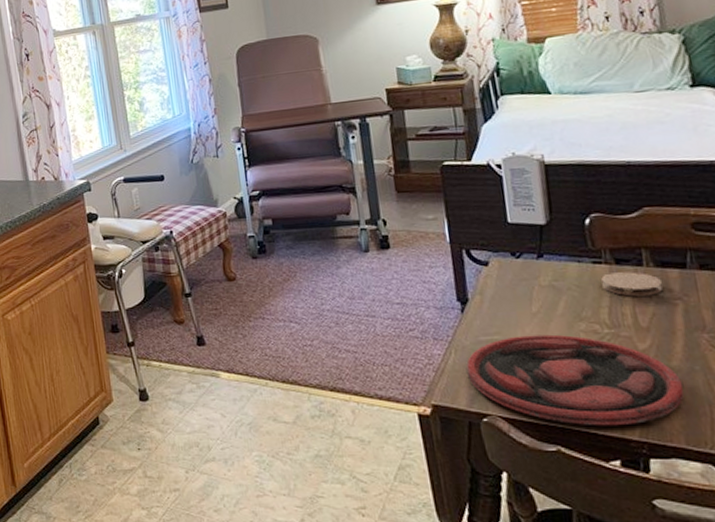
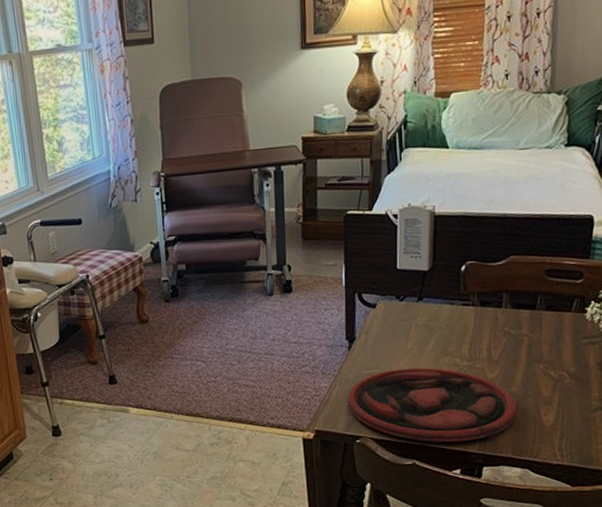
coaster: present [601,272,663,297] -> none [466,312,514,334]

